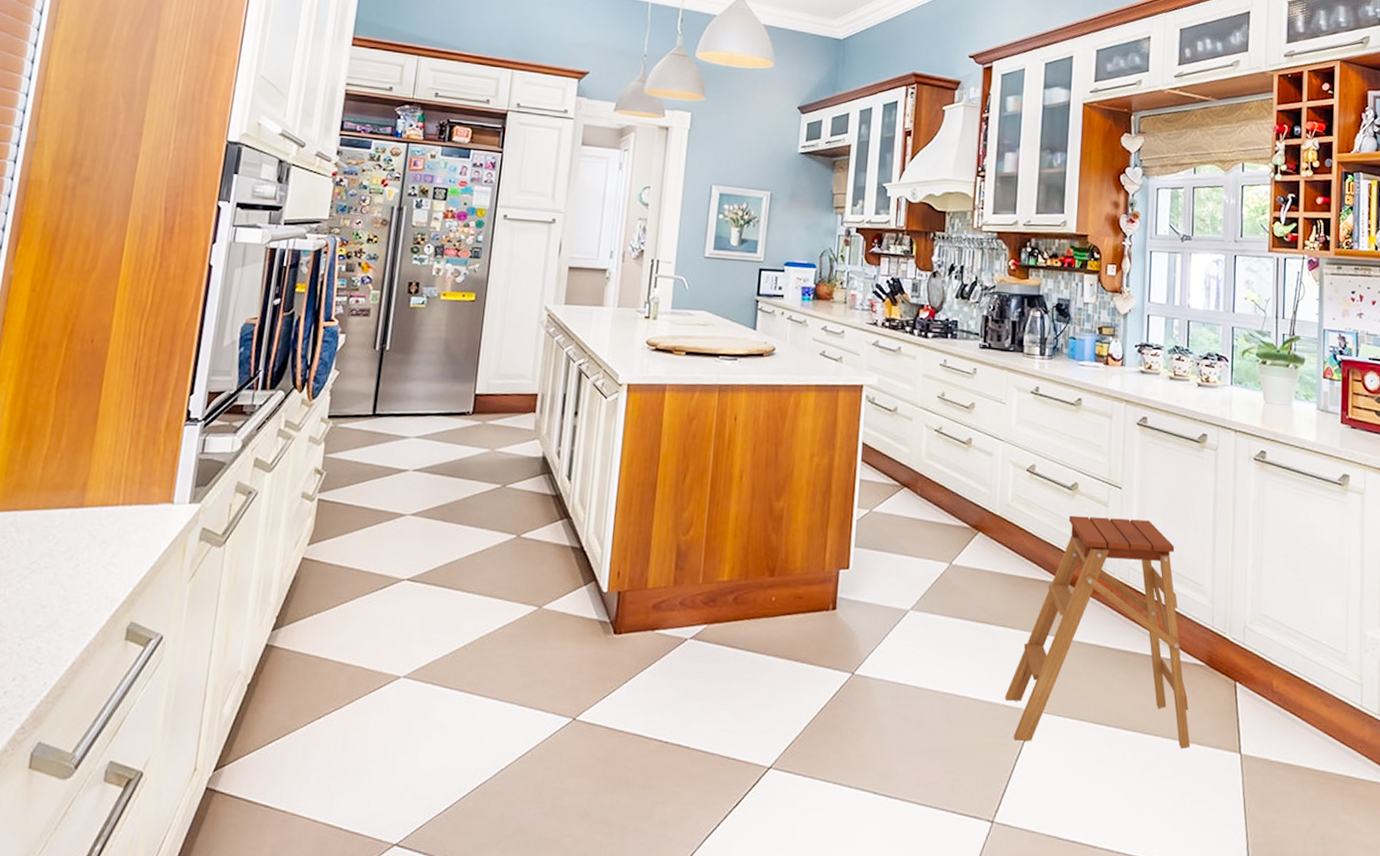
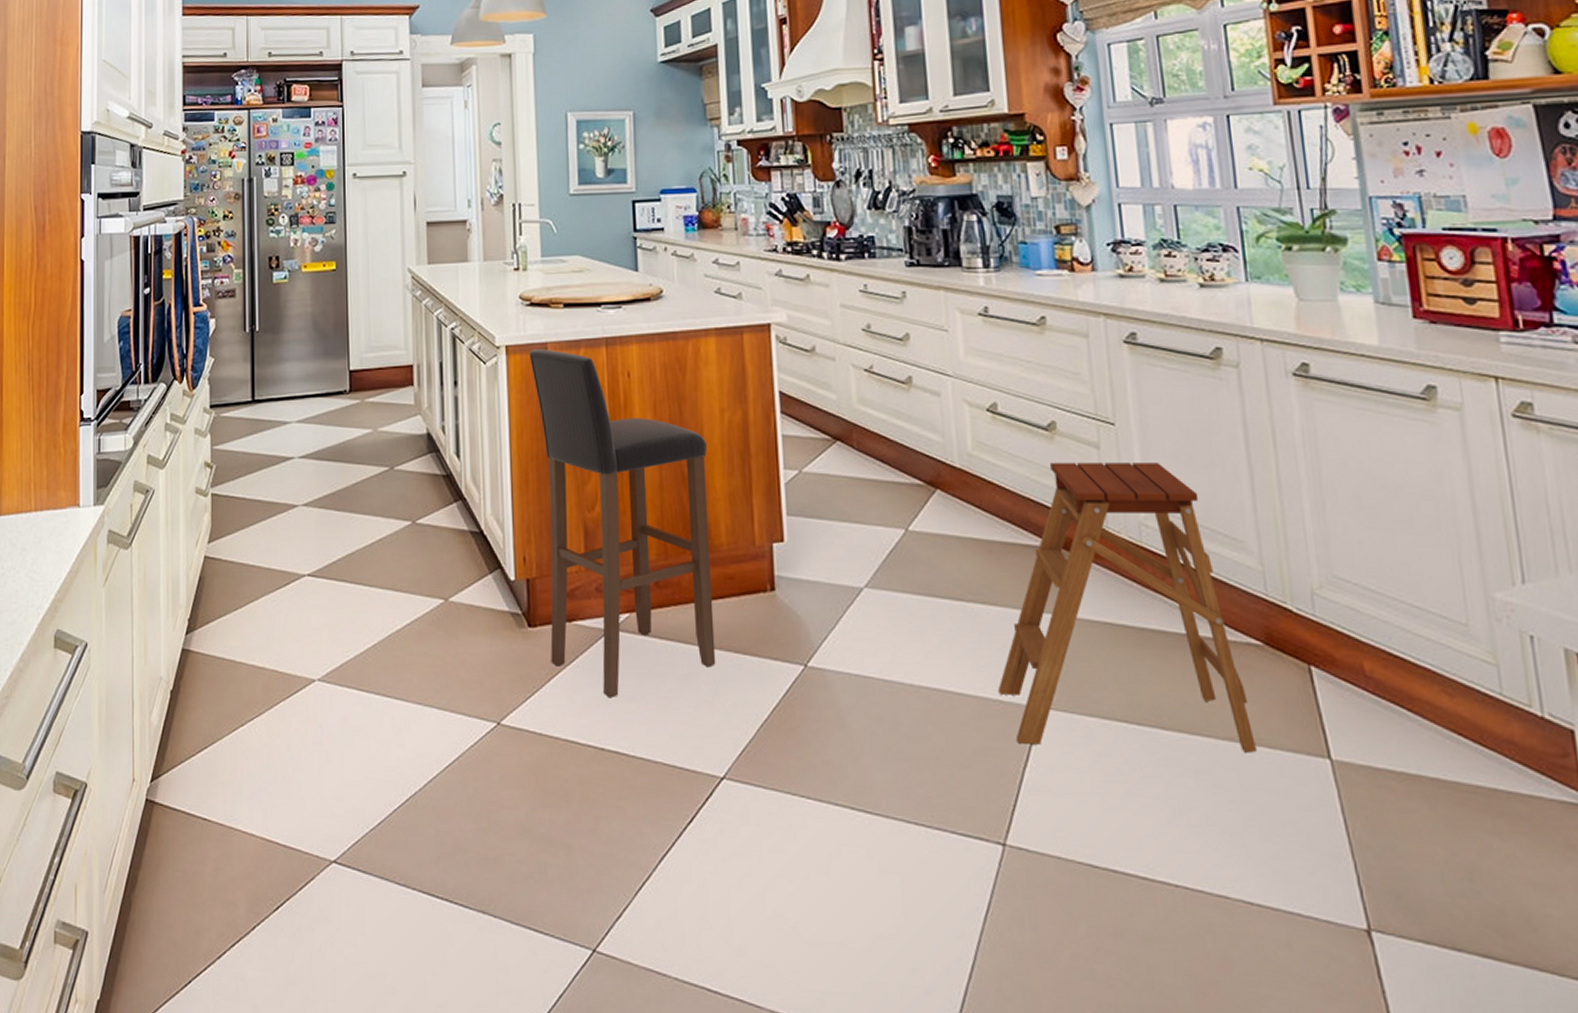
bar stool: none [630,389,795,697] -> present [529,349,716,697]

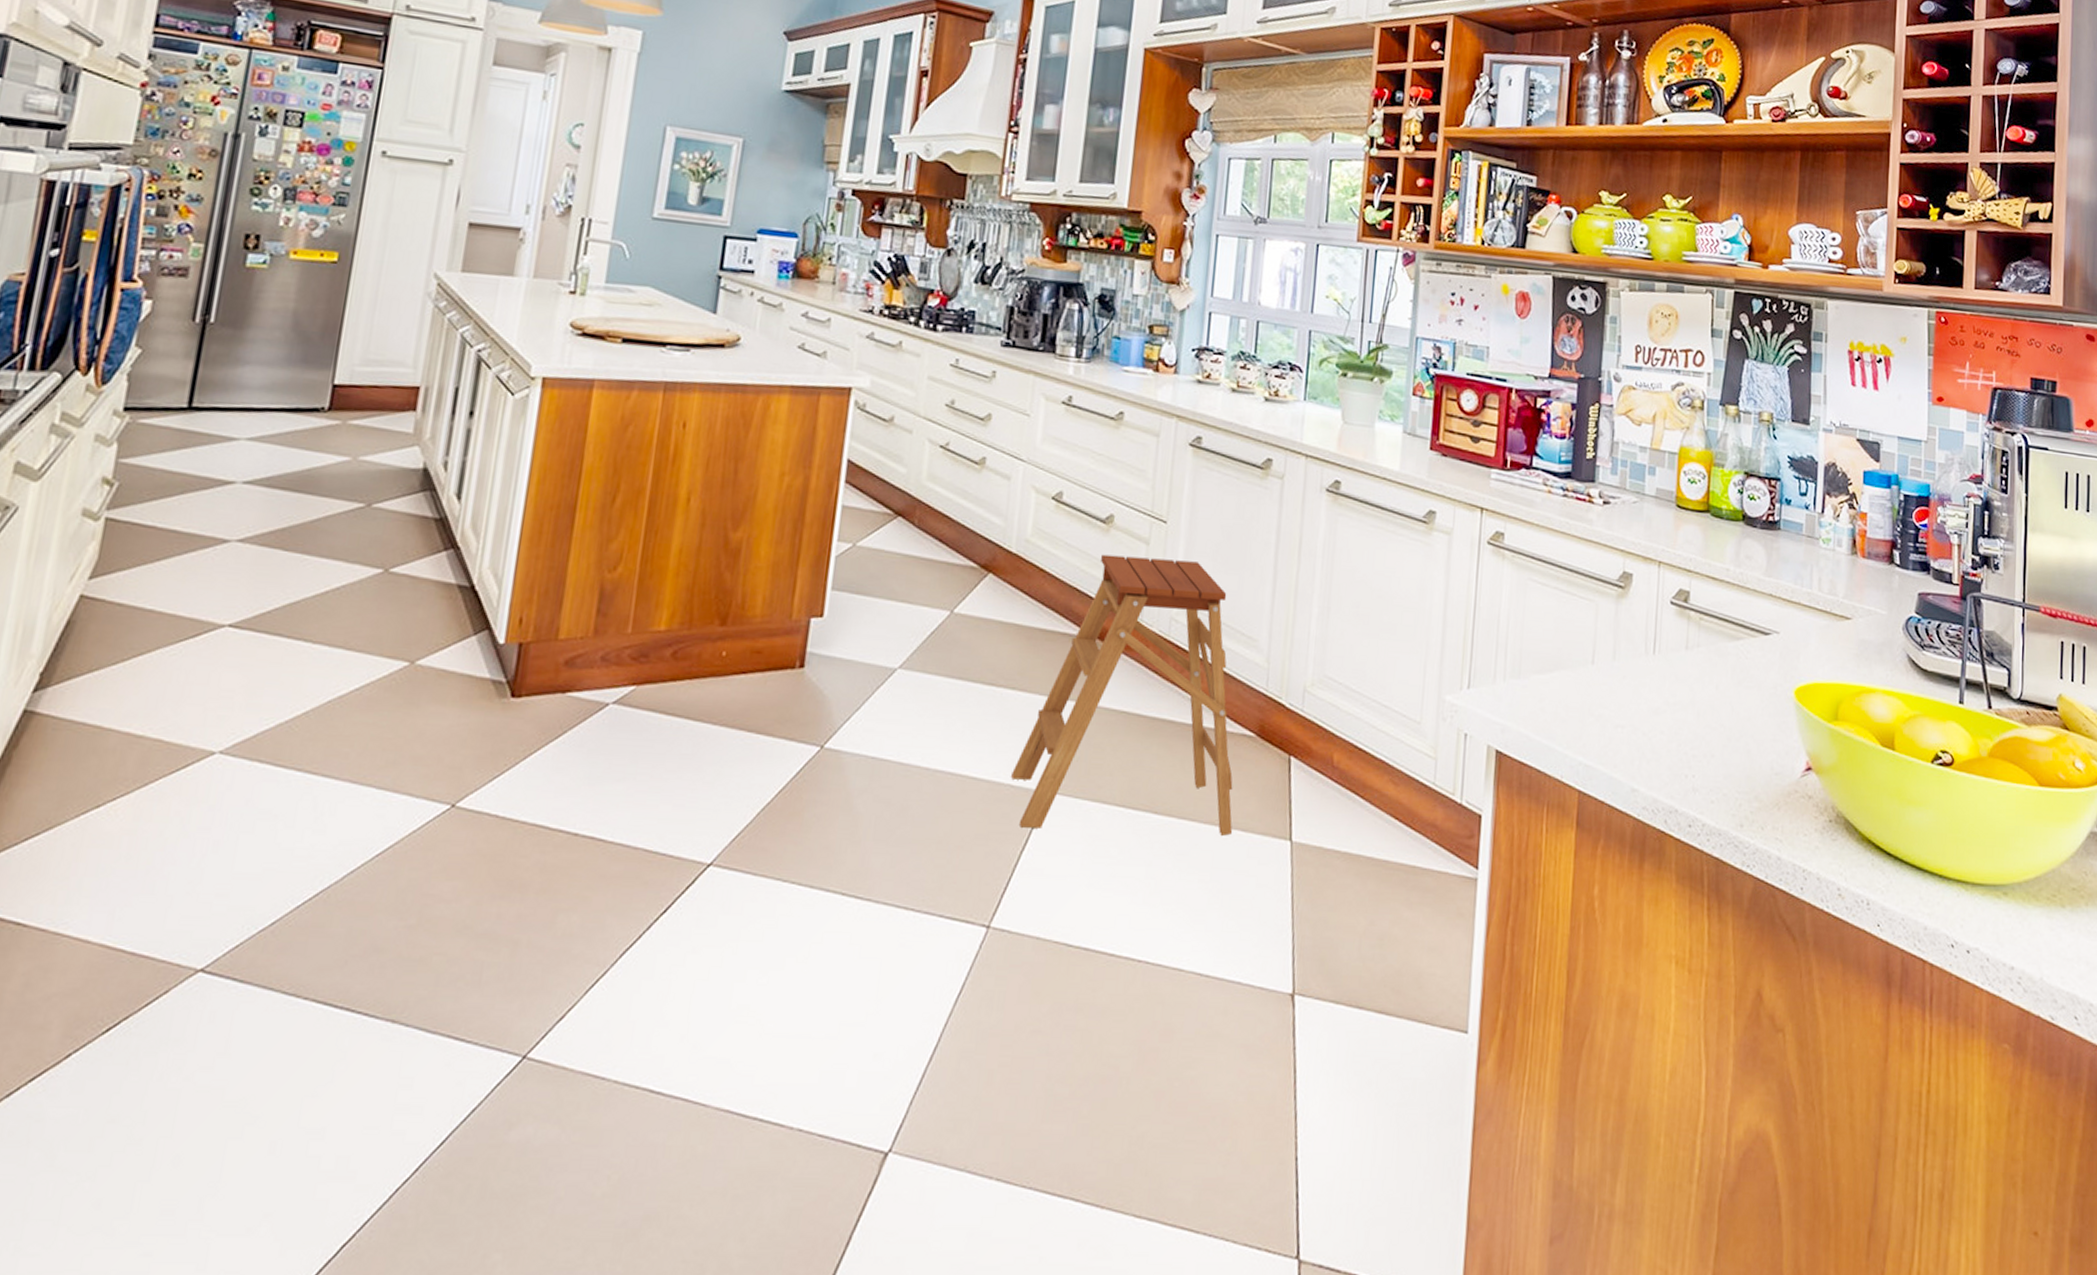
bar stool: present [529,349,716,697] -> none [532,385,759,777]

